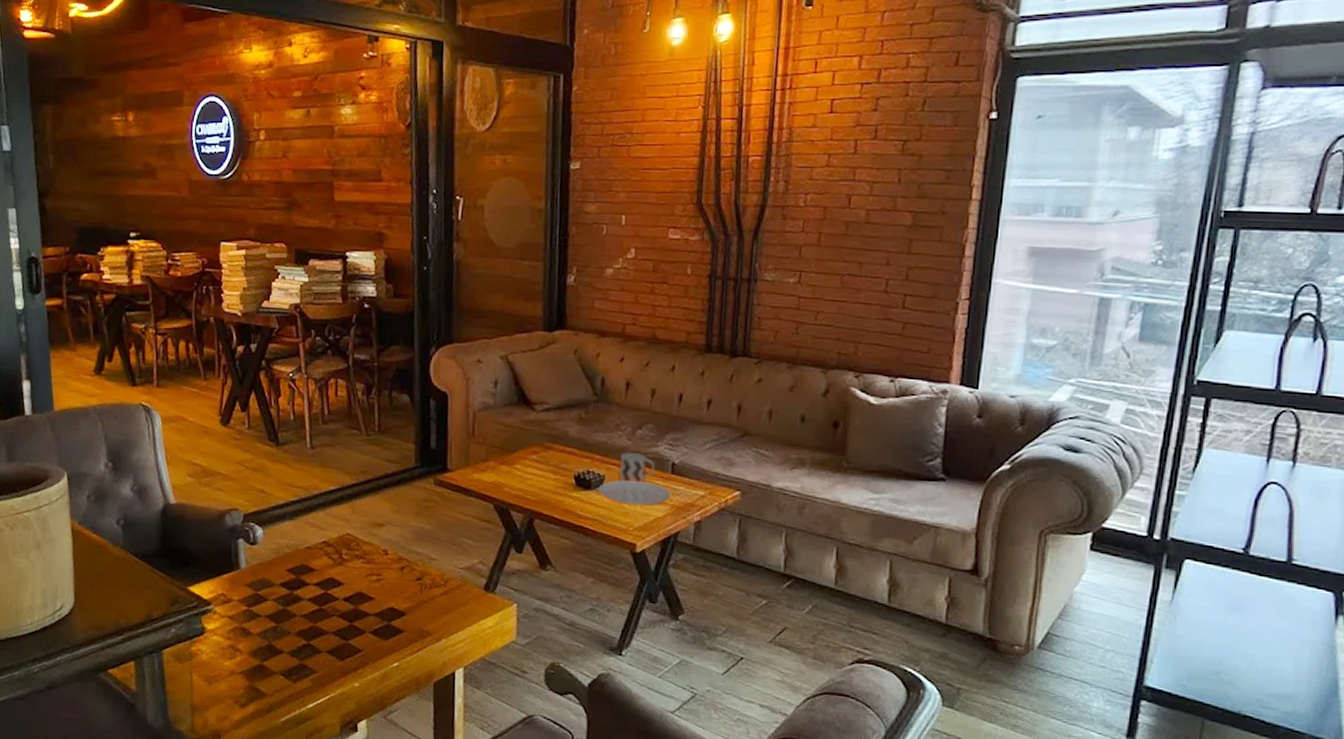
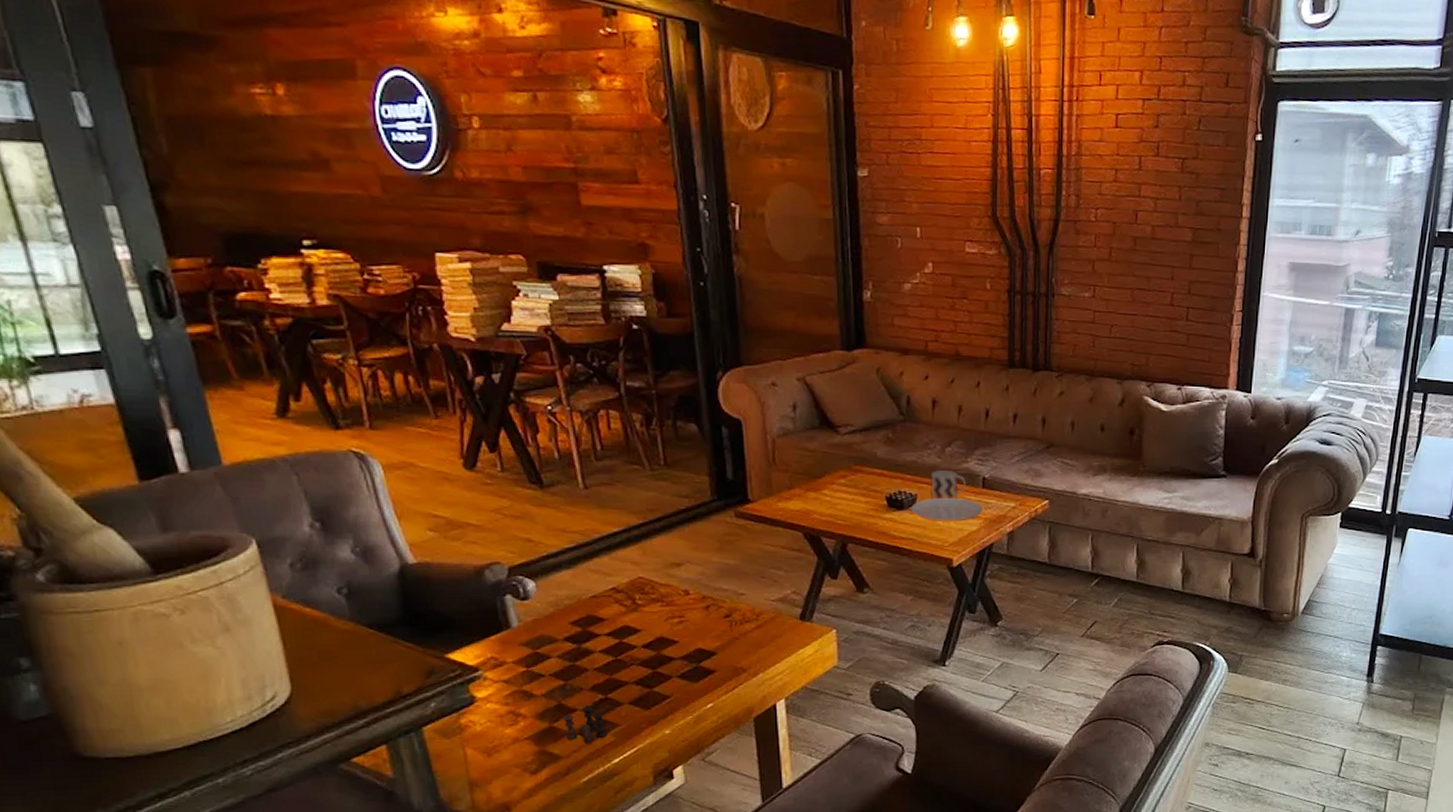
chess piece: none [271,648,306,687] -> present [563,704,607,745]

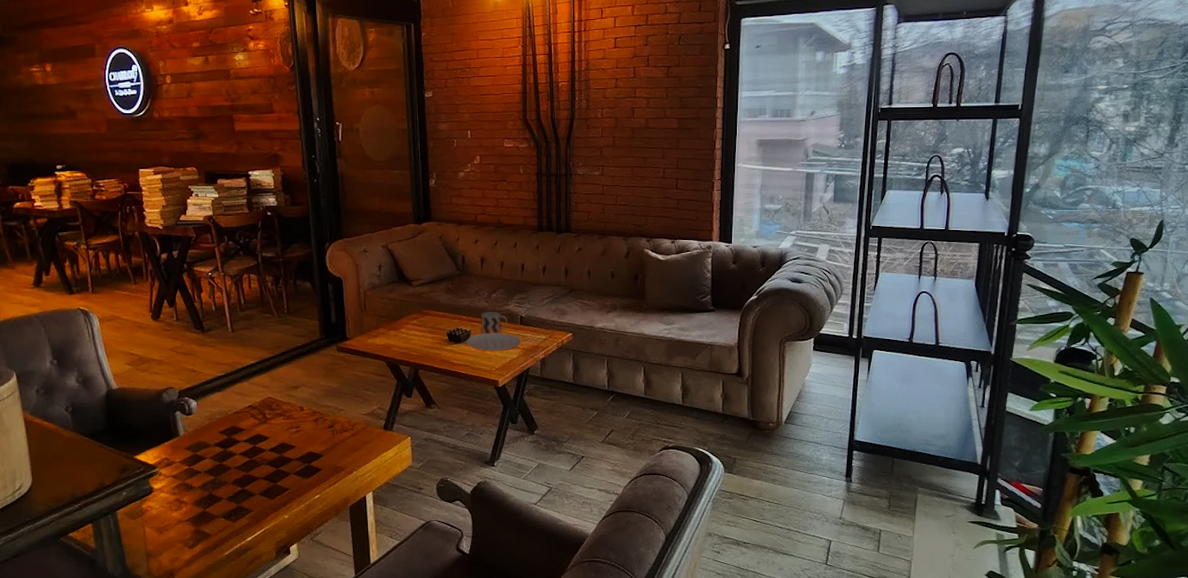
chess piece: present [563,704,607,745] -> none [213,495,243,526]

